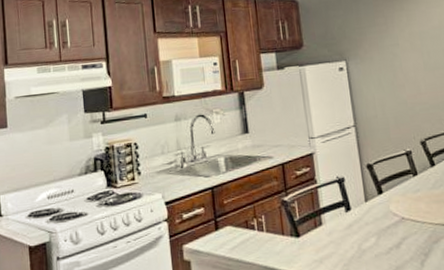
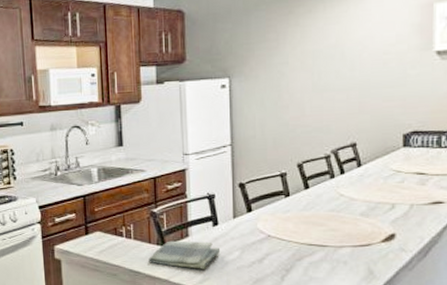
dish towel: none [283,228,357,260] -> present [148,241,221,269]

